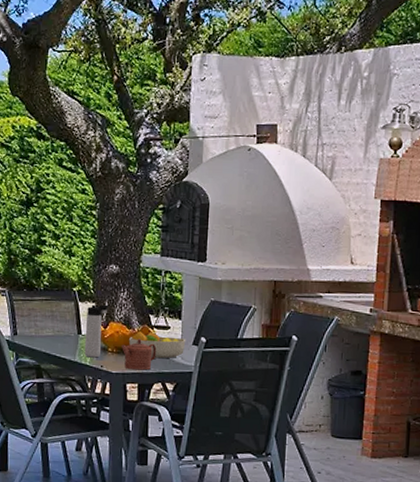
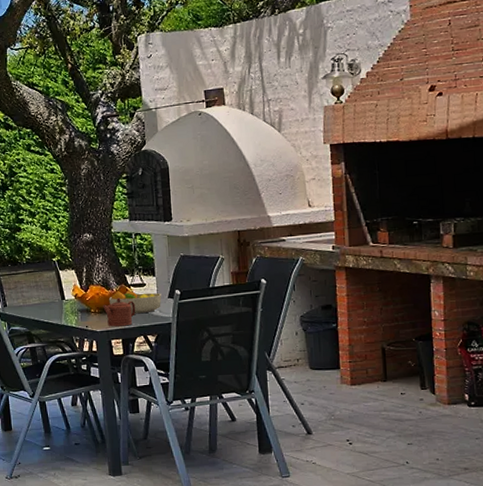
thermos bottle: present [84,304,110,358] -> none [68,270,88,320]

